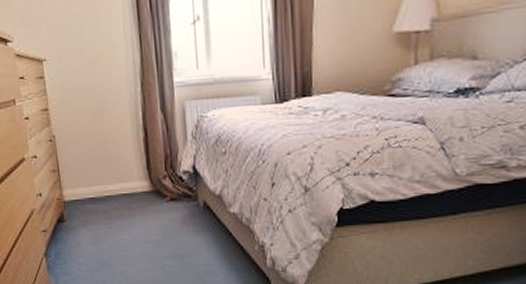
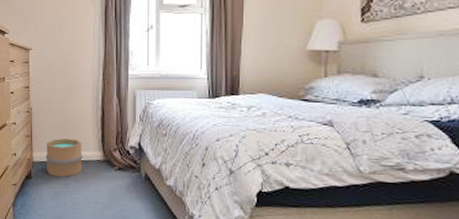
bucket: none [79,168,127,217] -> present [46,138,83,178]

